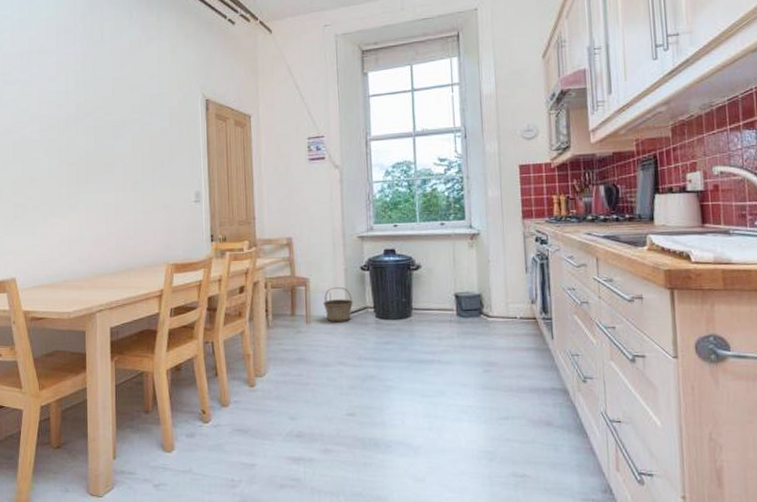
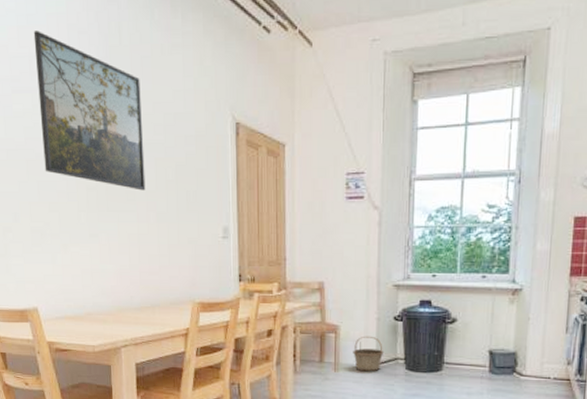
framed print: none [25,32,123,163] -> present [33,30,146,191]

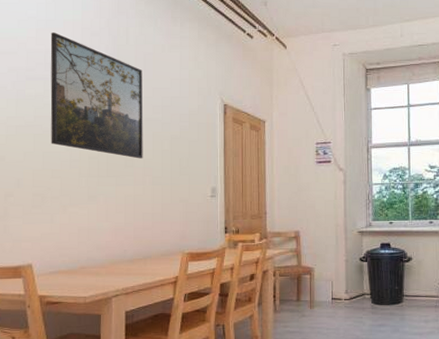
basket: present [353,335,384,372] -> none [326,275,353,307]

